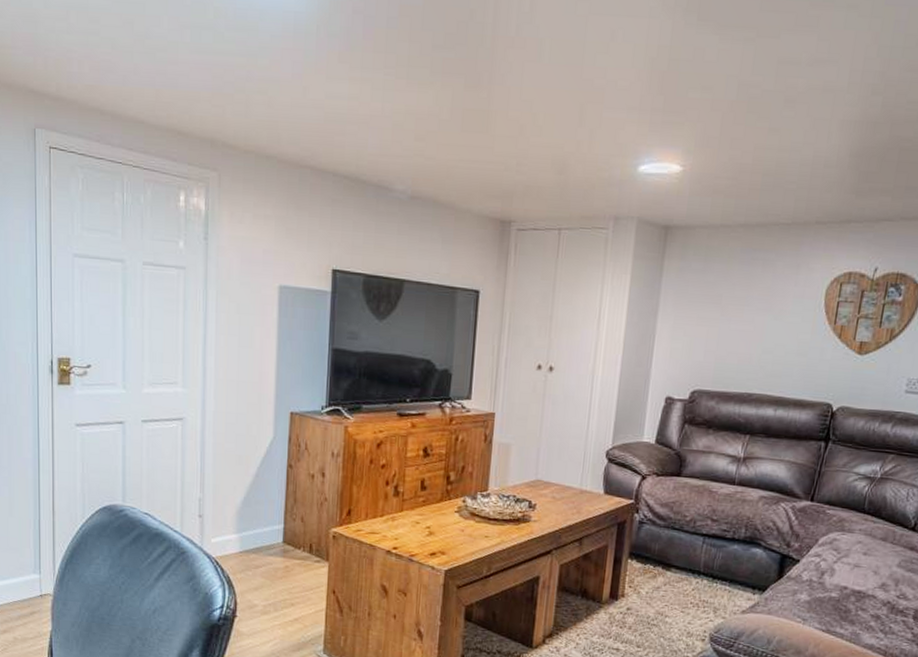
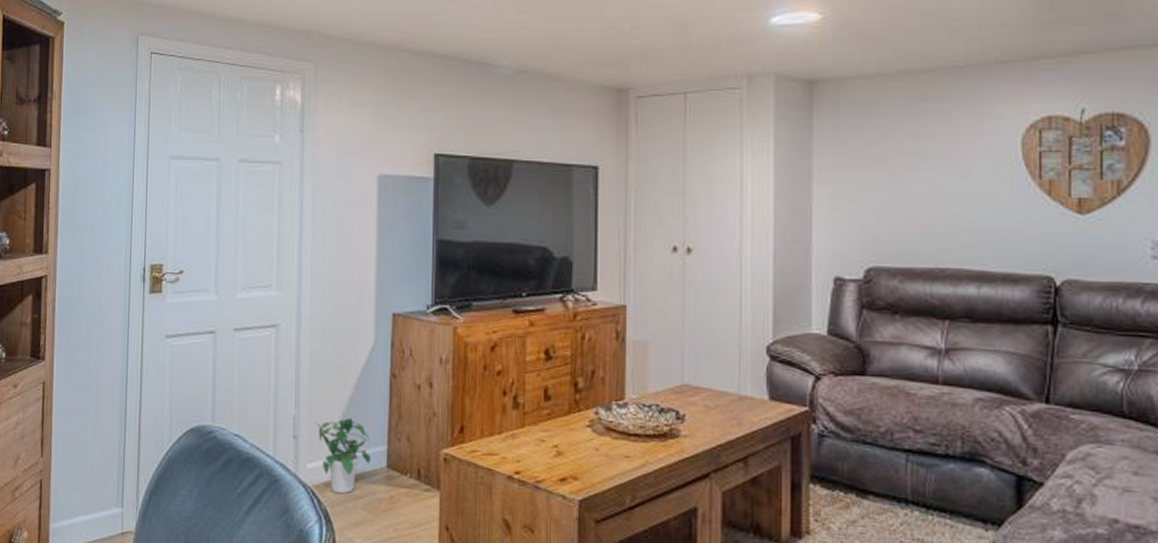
potted plant: none [219,501,269,564] -> present [315,418,371,494]

